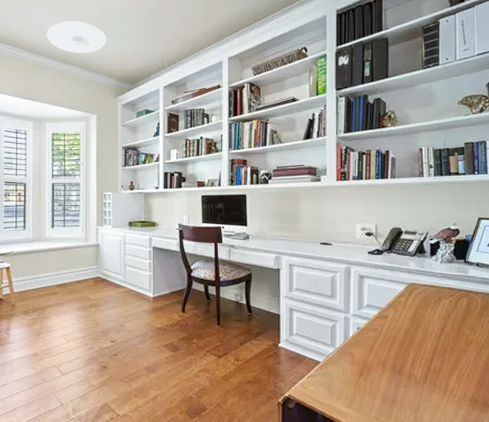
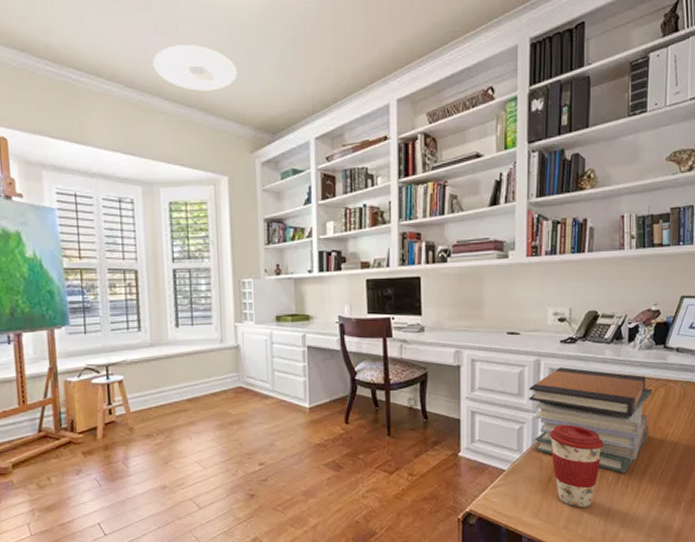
book stack: none [341,275,455,374] -> present [529,367,653,474]
coffee cup: none [360,325,411,402] -> present [549,424,604,508]

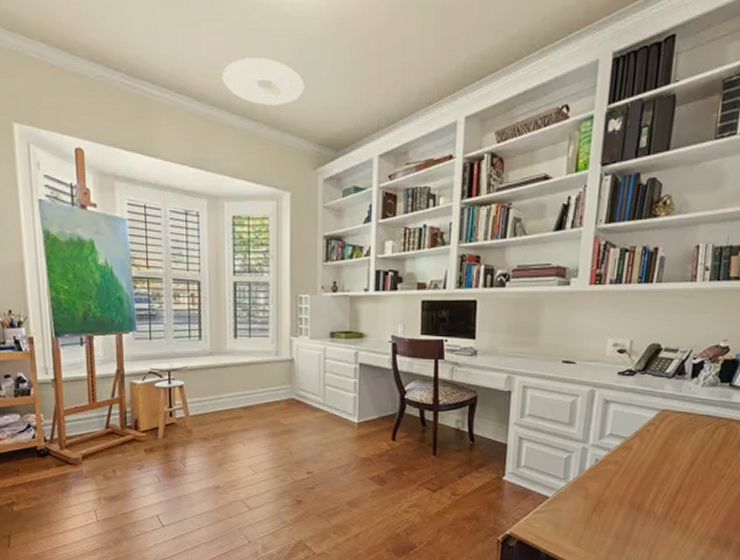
book stack: present [529,367,653,474] -> none [580,399,713,510]
coffee cup: present [549,424,604,508] -> none [598,457,655,540]

